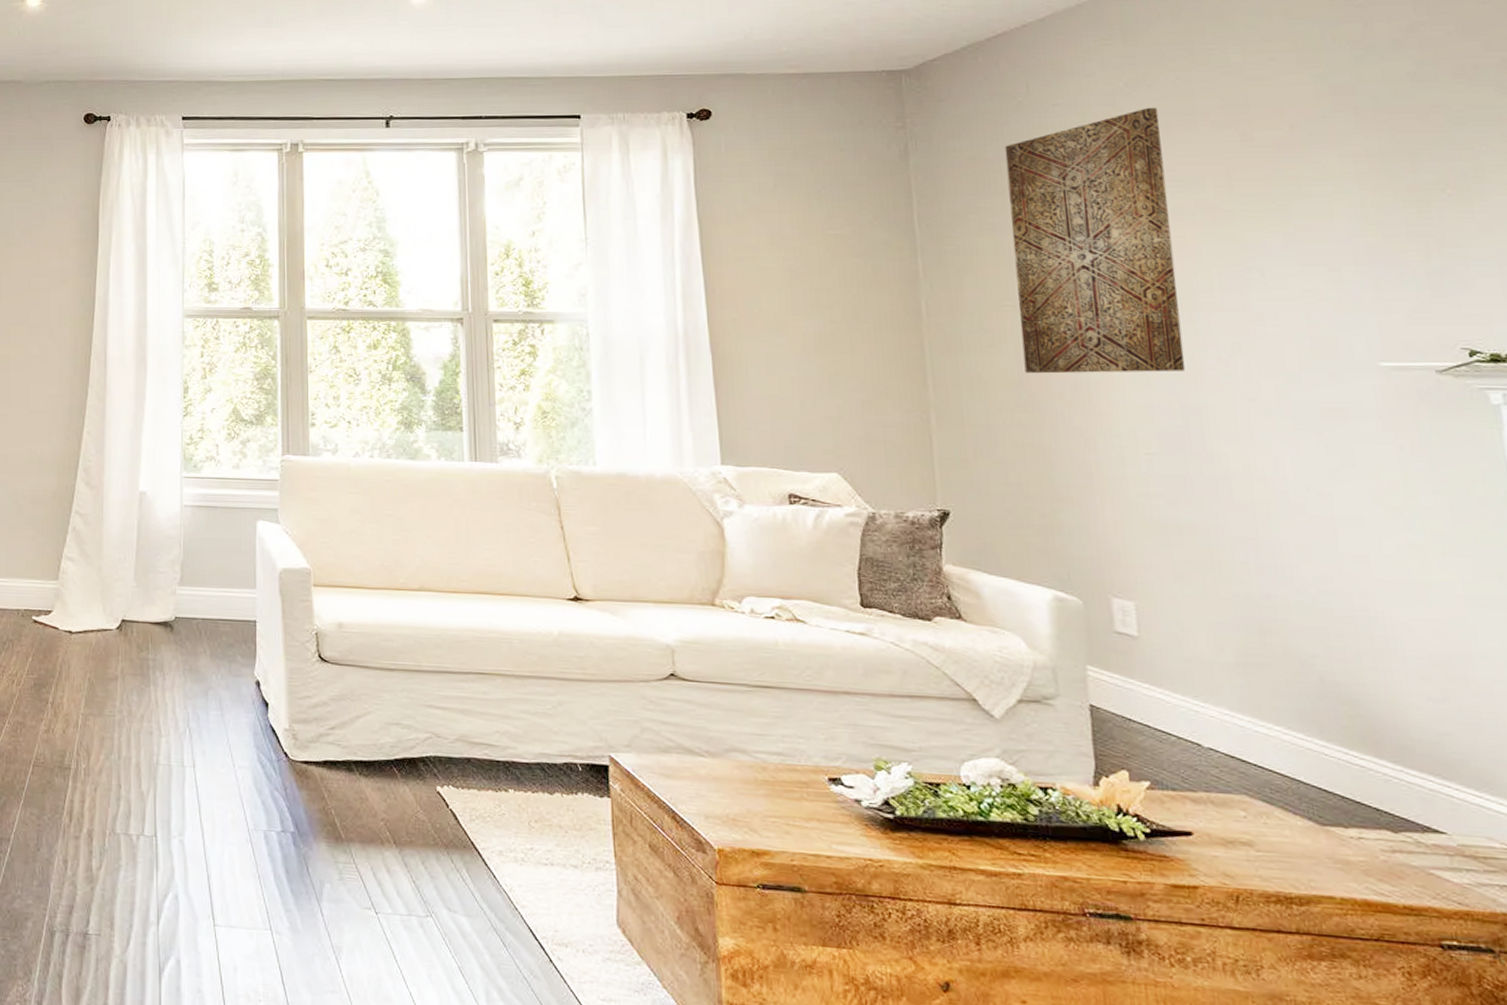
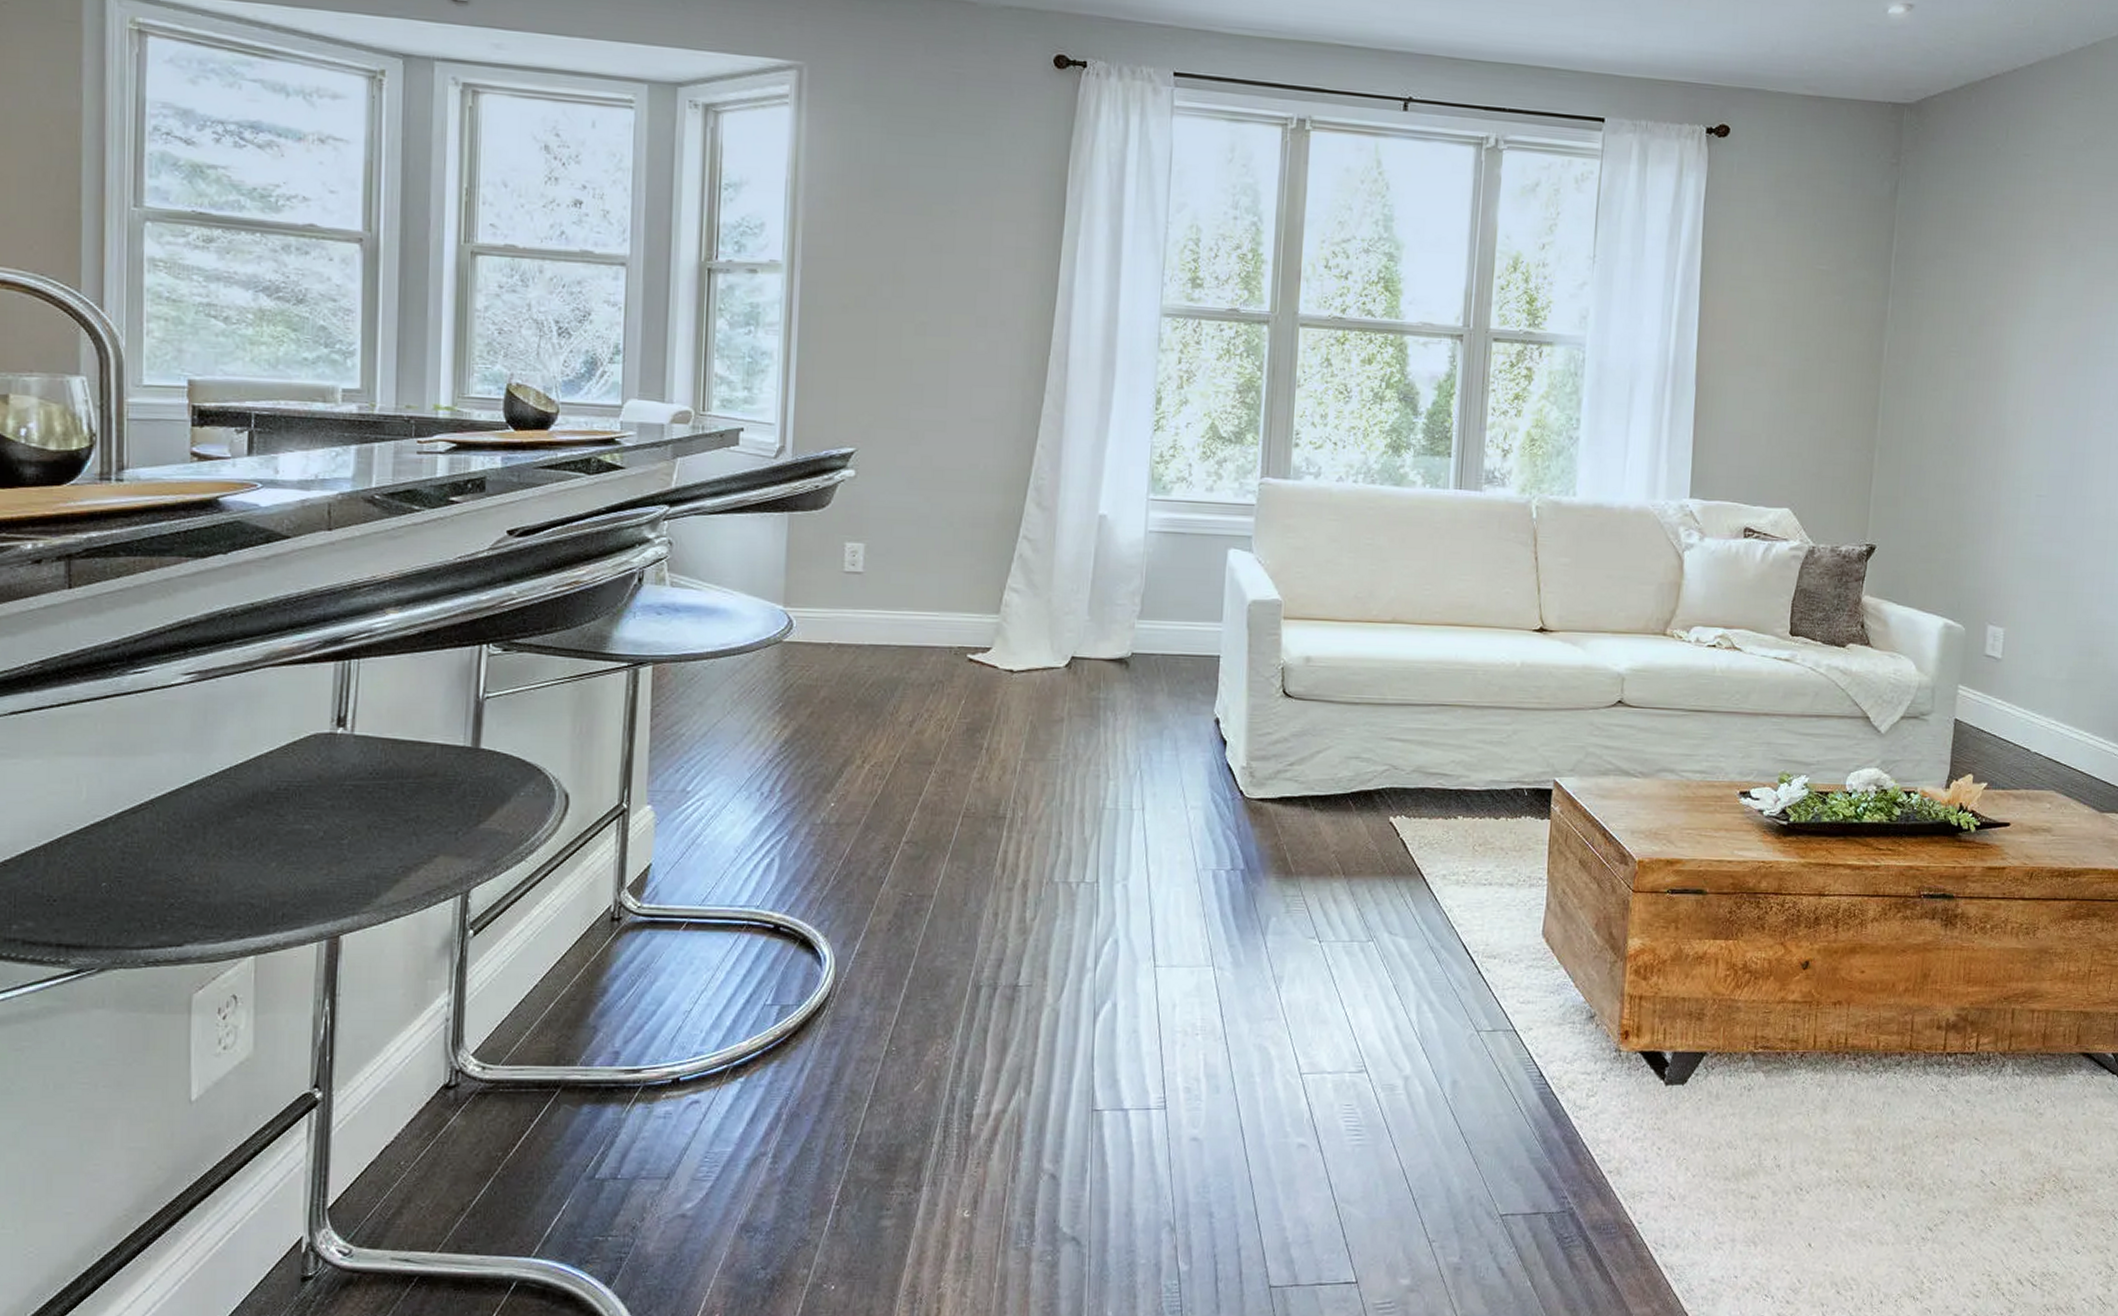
wall art: present [1004,107,1186,374] -> none [1957,165,2106,421]

